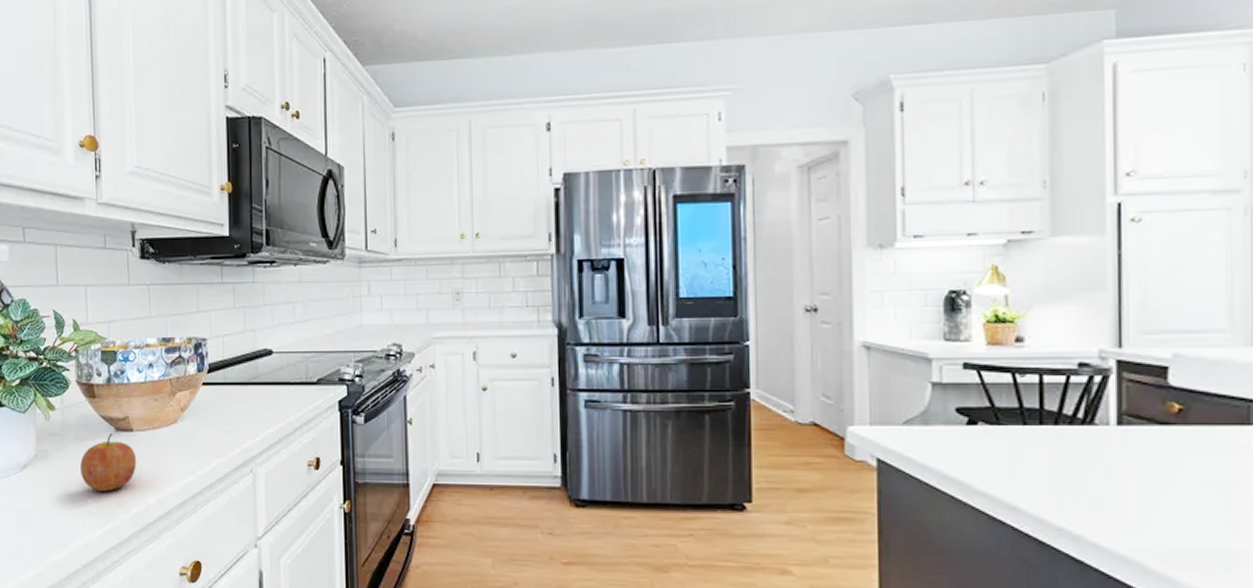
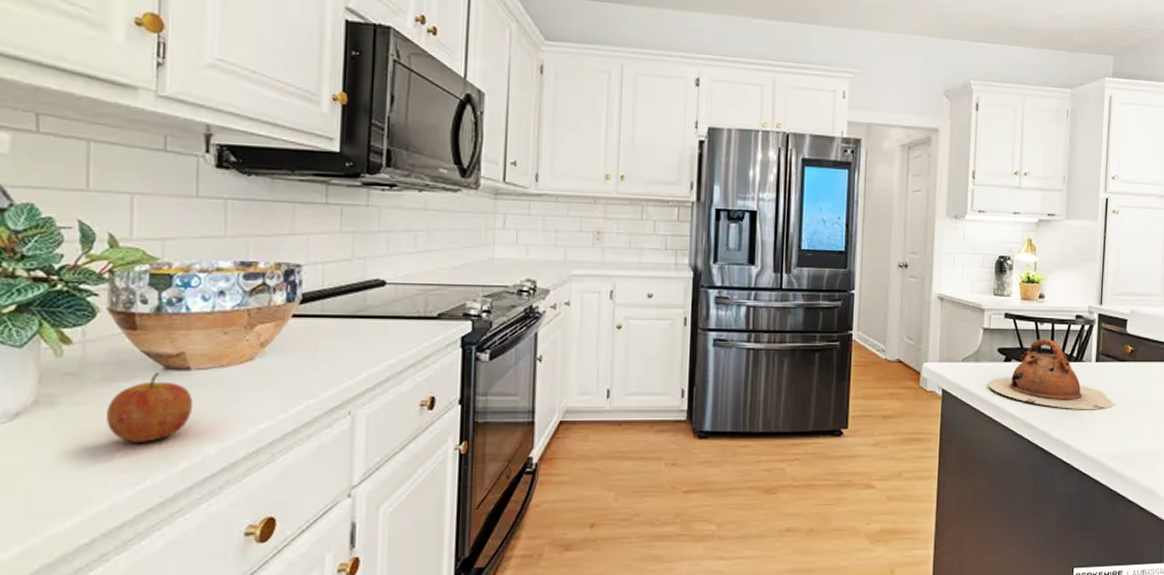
teapot: none [944,395,1157,491] -> present [988,339,1116,410]

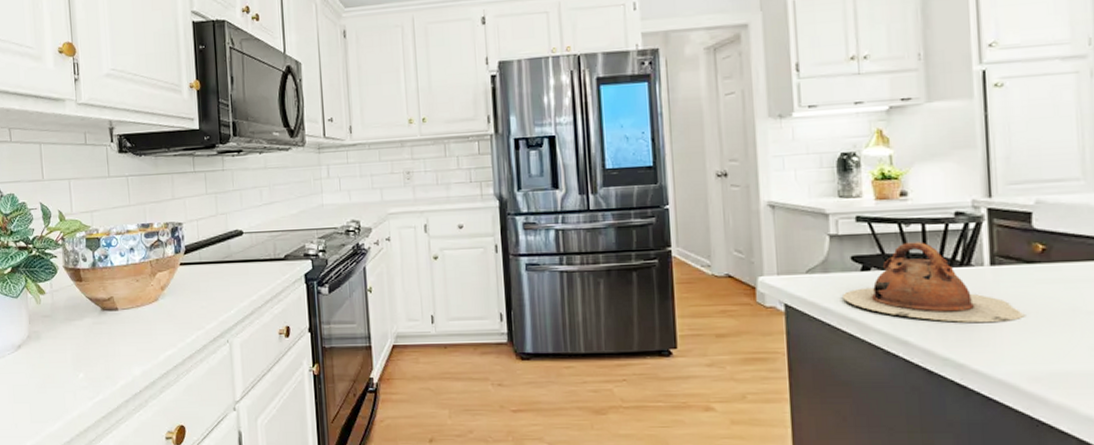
apple: present [107,373,194,443] -> none [70,313,123,366]

